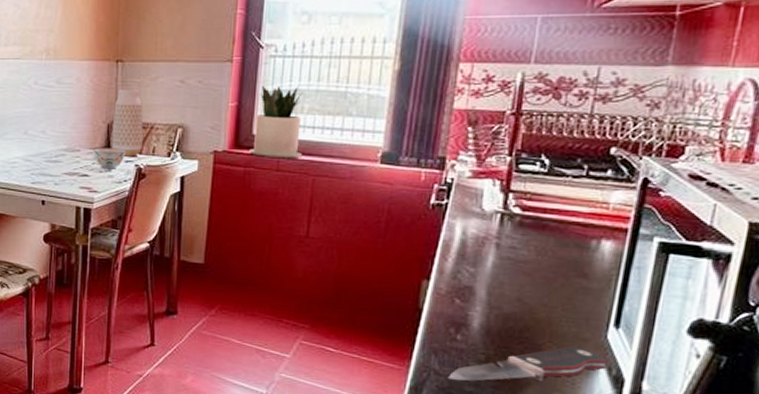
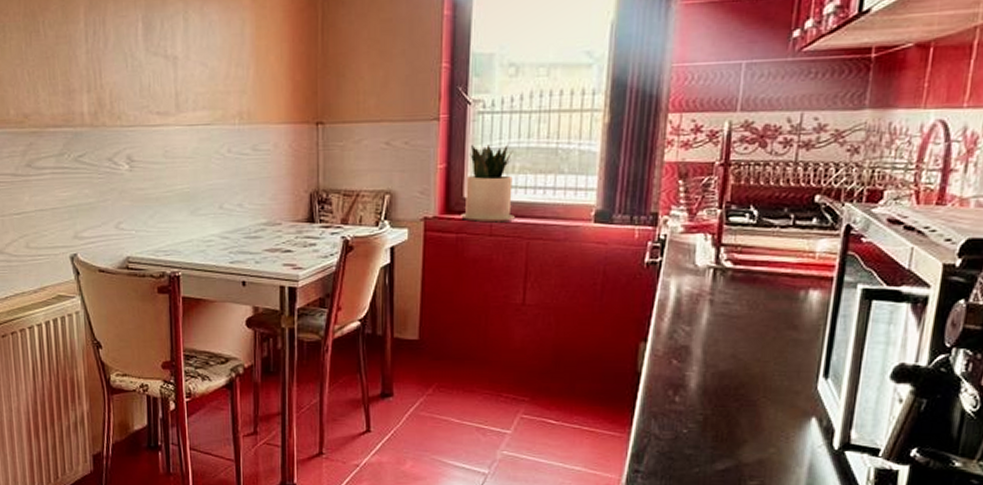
soup bowl: present [93,148,127,169] -> none [296,219,332,243]
vase: present [111,89,143,157] -> none [315,153,348,228]
kitchen knife: present [446,347,608,382] -> none [667,401,819,444]

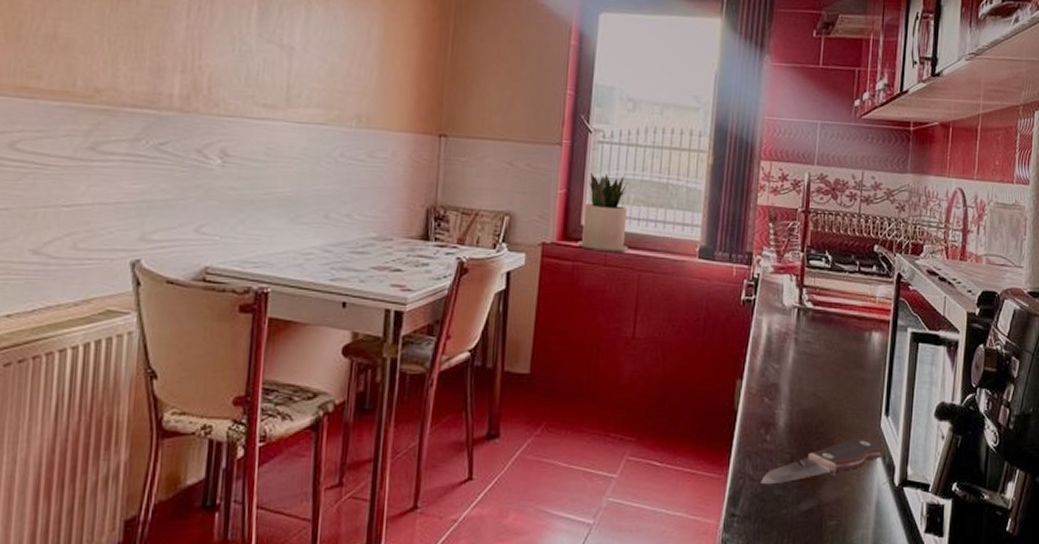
kitchen knife: none [667,401,819,444] -> present [759,439,882,485]

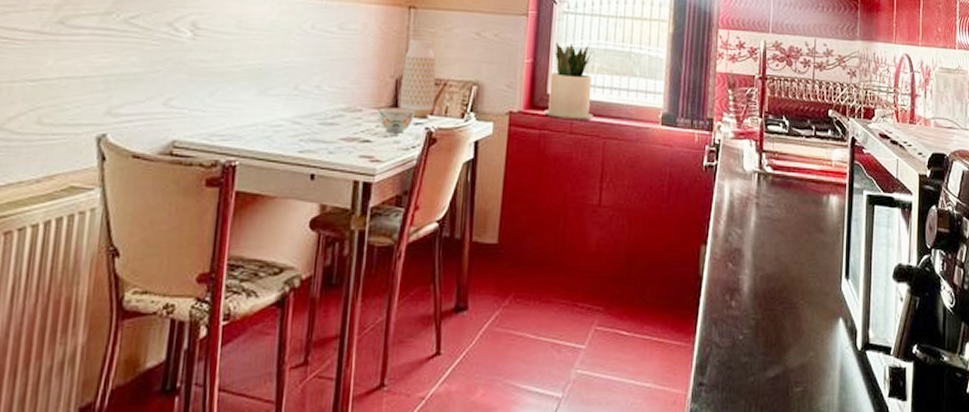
soup bowl: none [408,237,447,263] -> present [378,107,416,133]
vase: none [430,168,468,248] -> present [399,39,436,118]
kitchen knife: present [759,439,882,485] -> none [726,302,844,352]

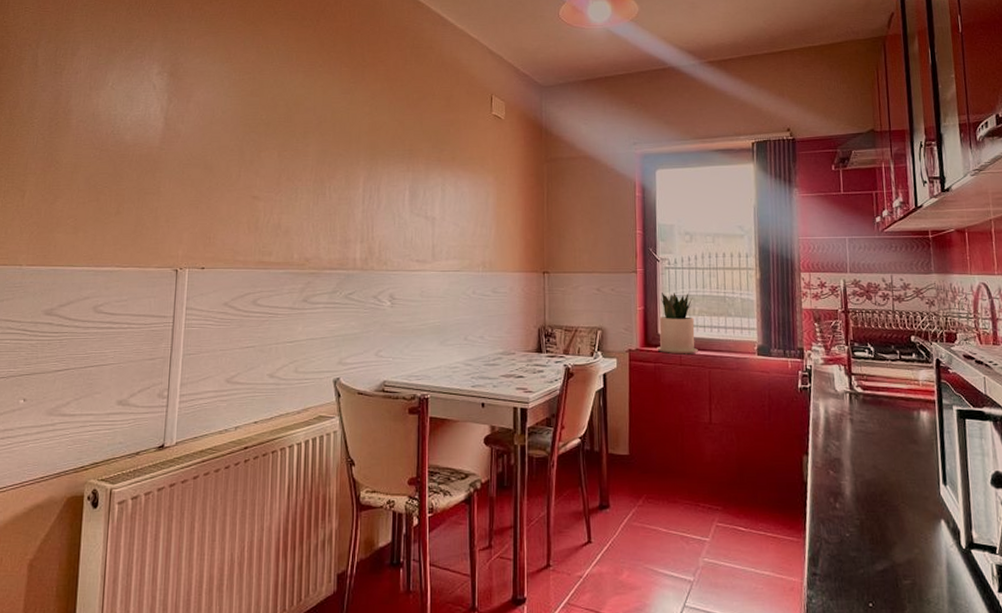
soup bowl: present [378,107,416,133] -> none [527,350,556,370]
vase: present [399,39,436,118] -> none [542,296,569,357]

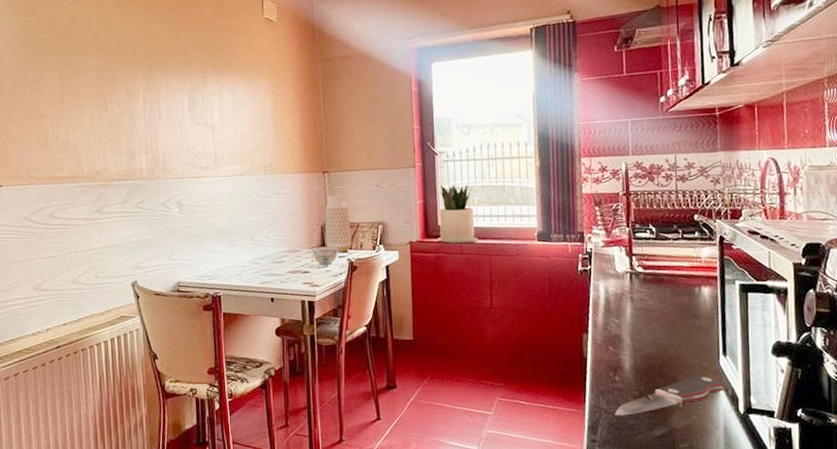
soup bowl: none [527,350,556,370] -> present [311,246,339,265]
vase: none [542,296,569,357] -> present [325,194,352,253]
kitchen knife: none [835,505,945,548] -> present [614,375,724,416]

